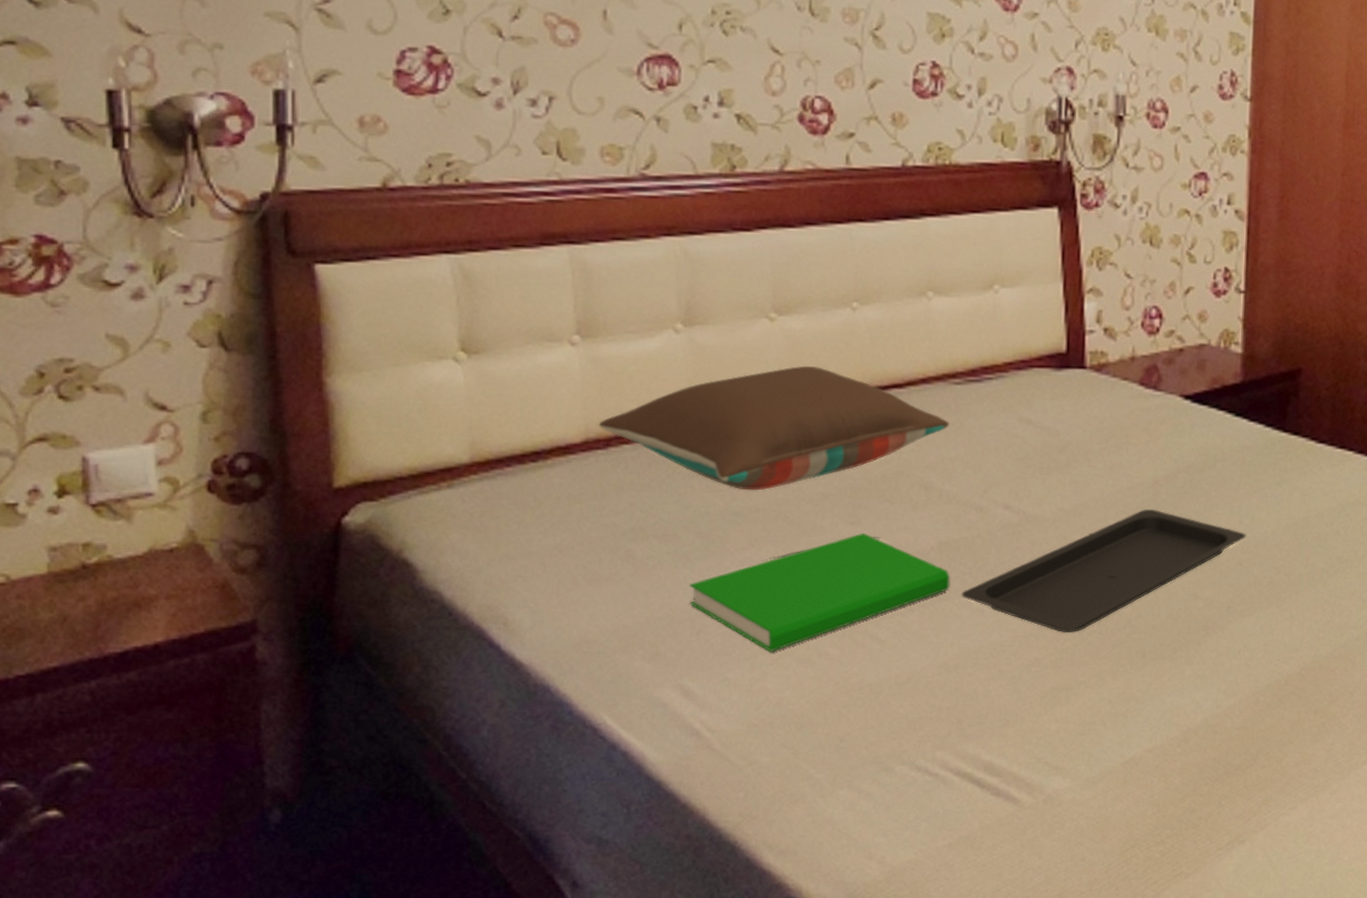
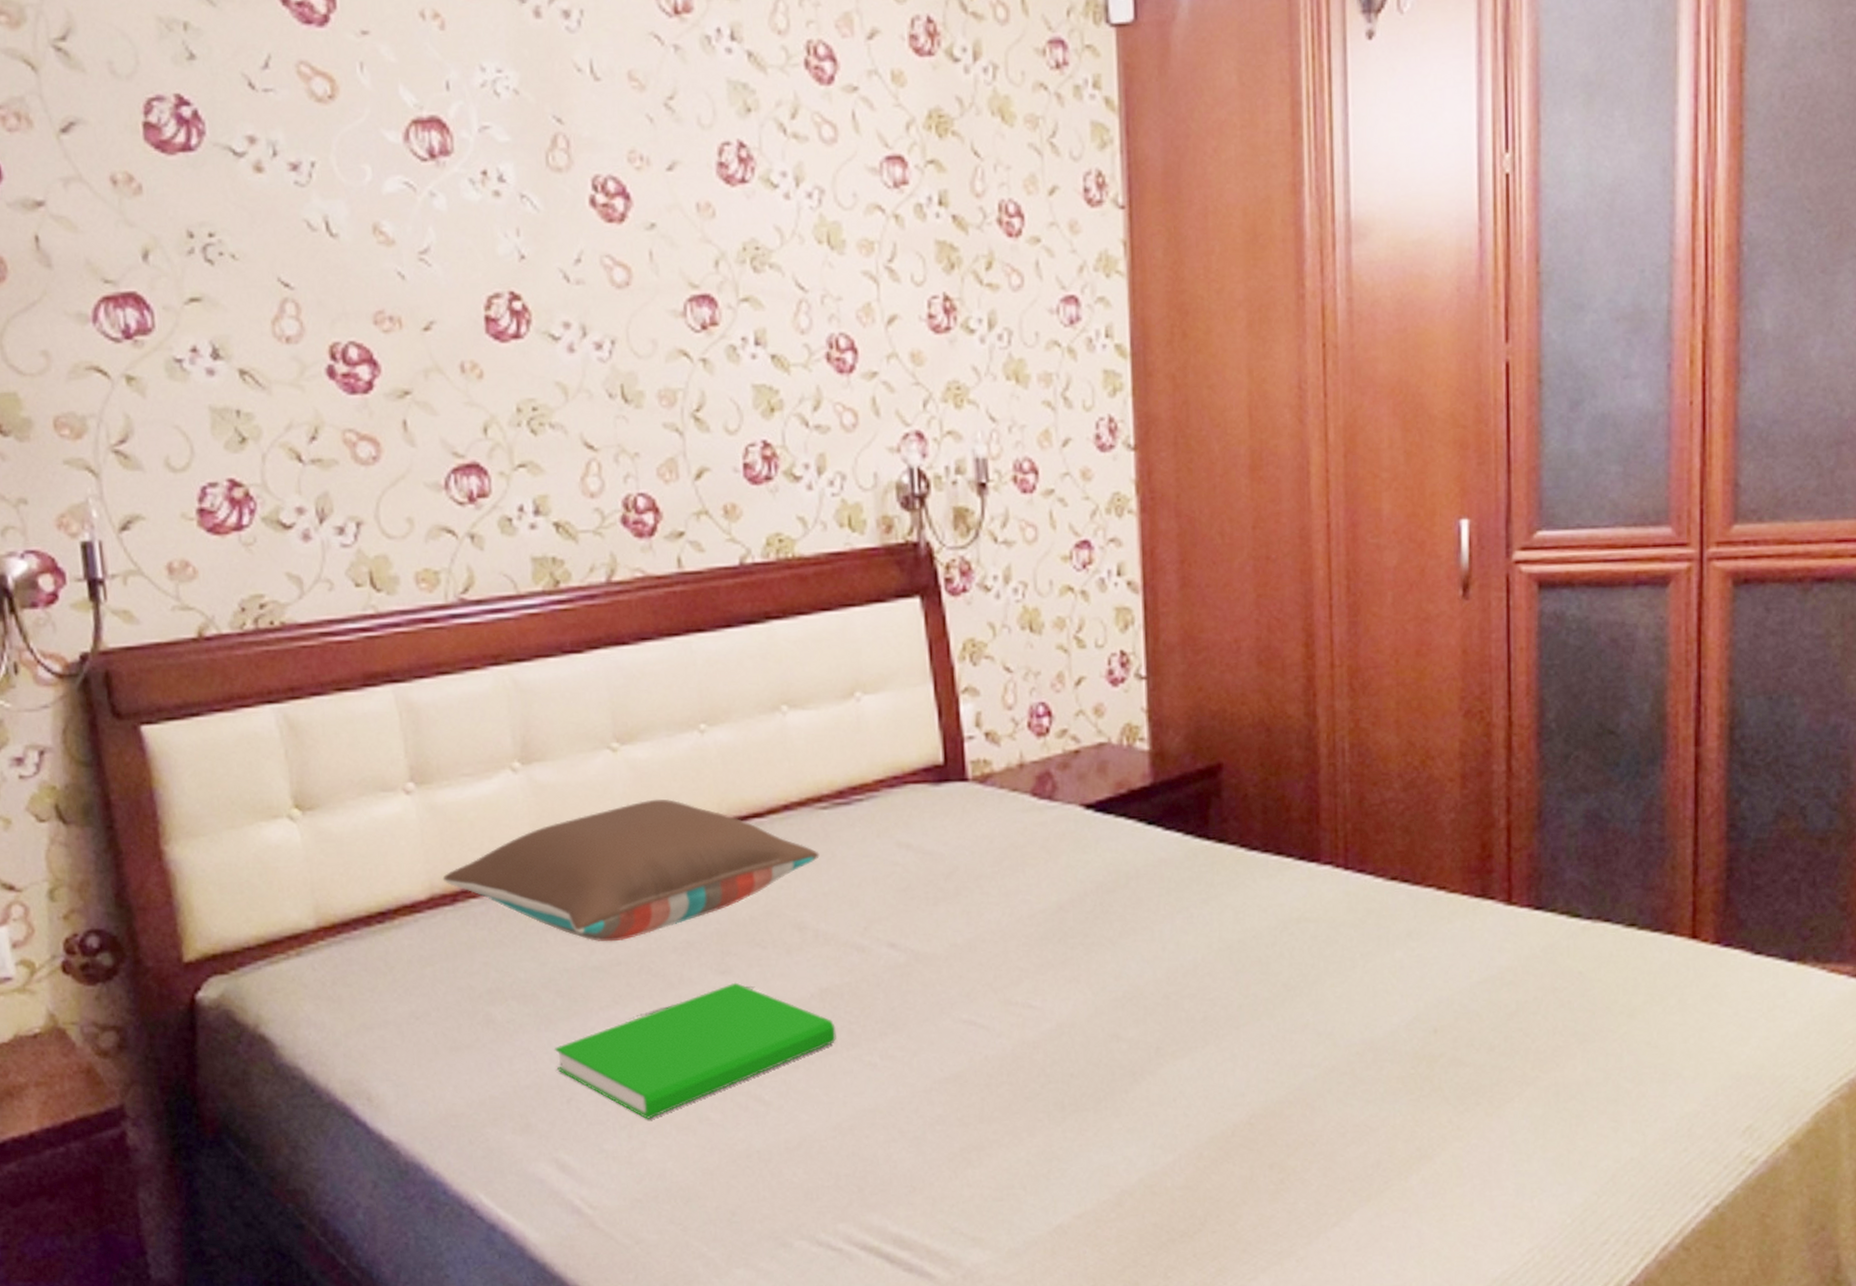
serving tray: present [961,508,1246,634] -> none [849,938,1172,1086]

